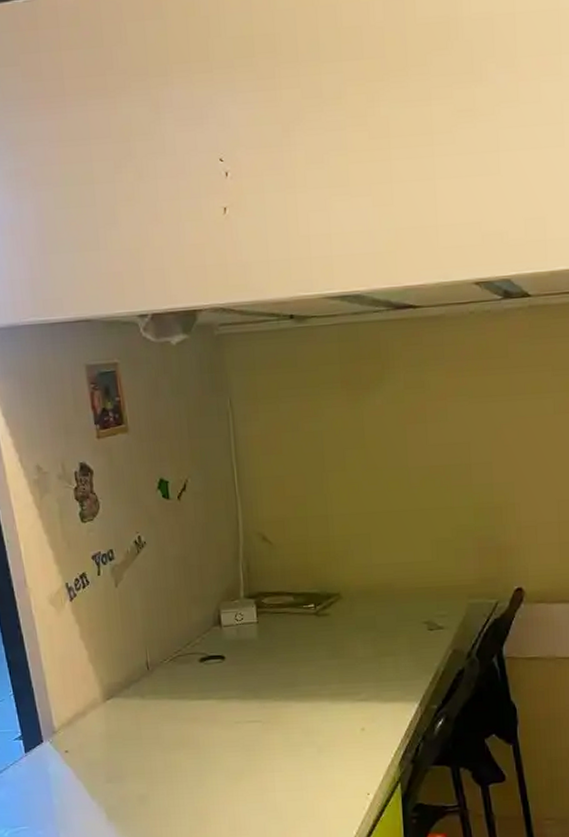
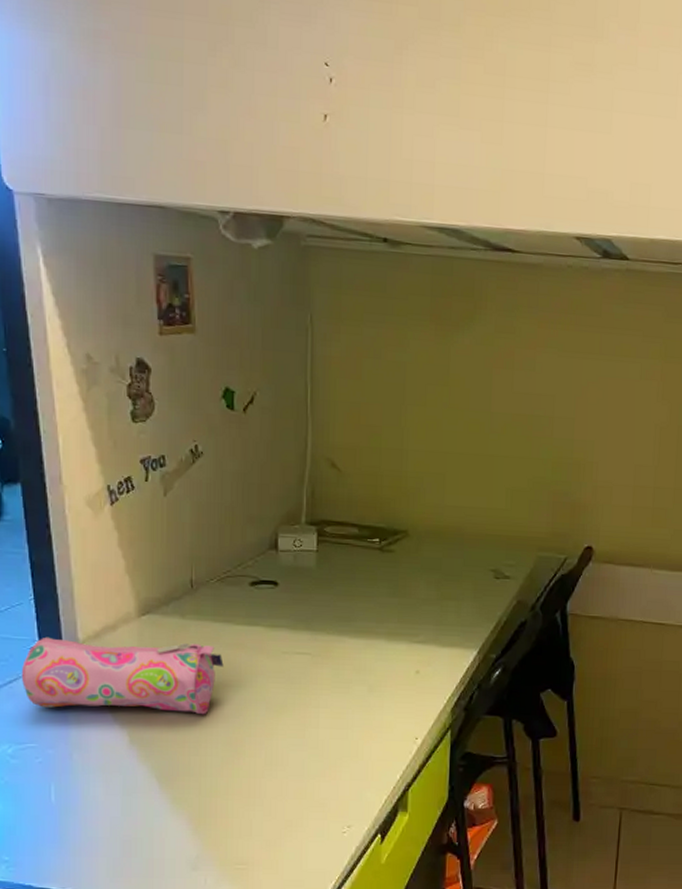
pencil case: none [9,722,183,793] -> present [21,636,224,715]

